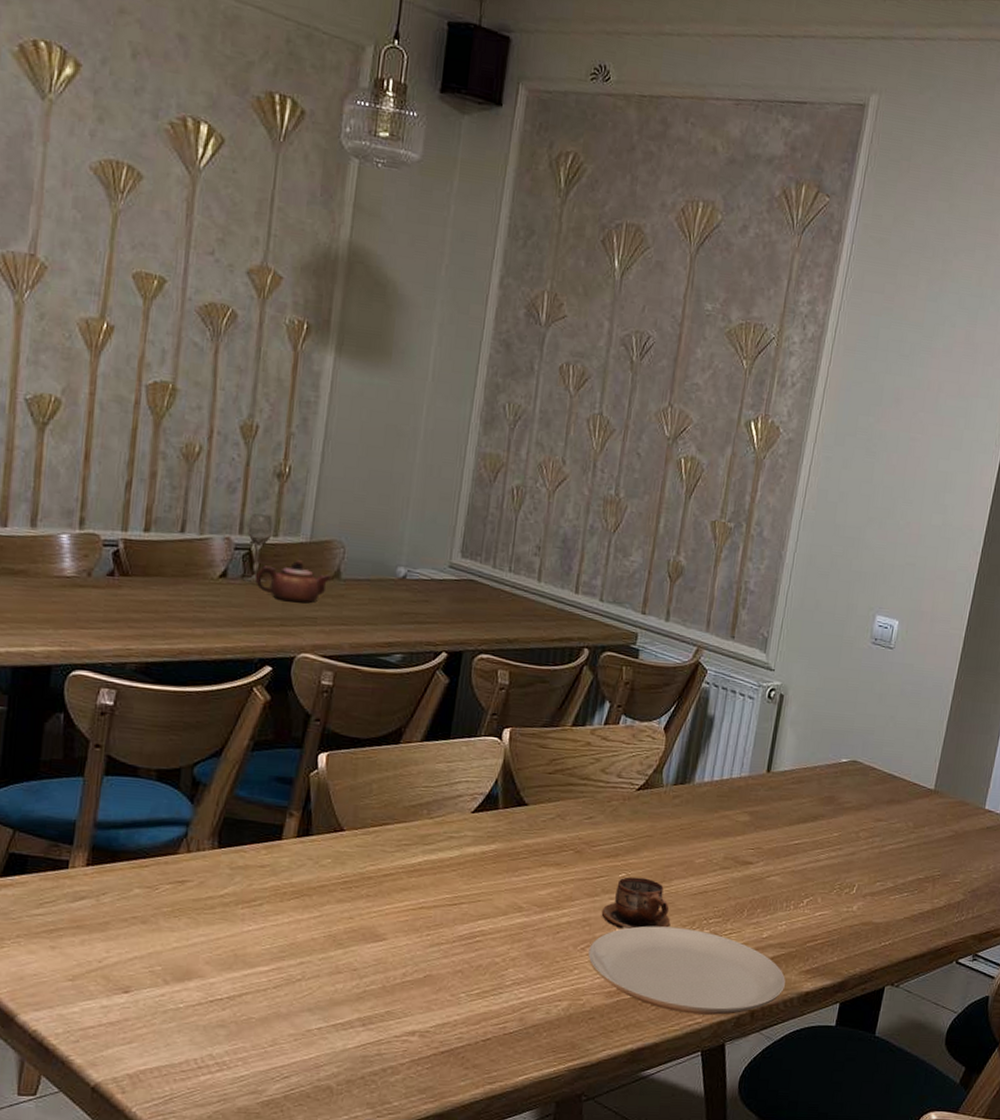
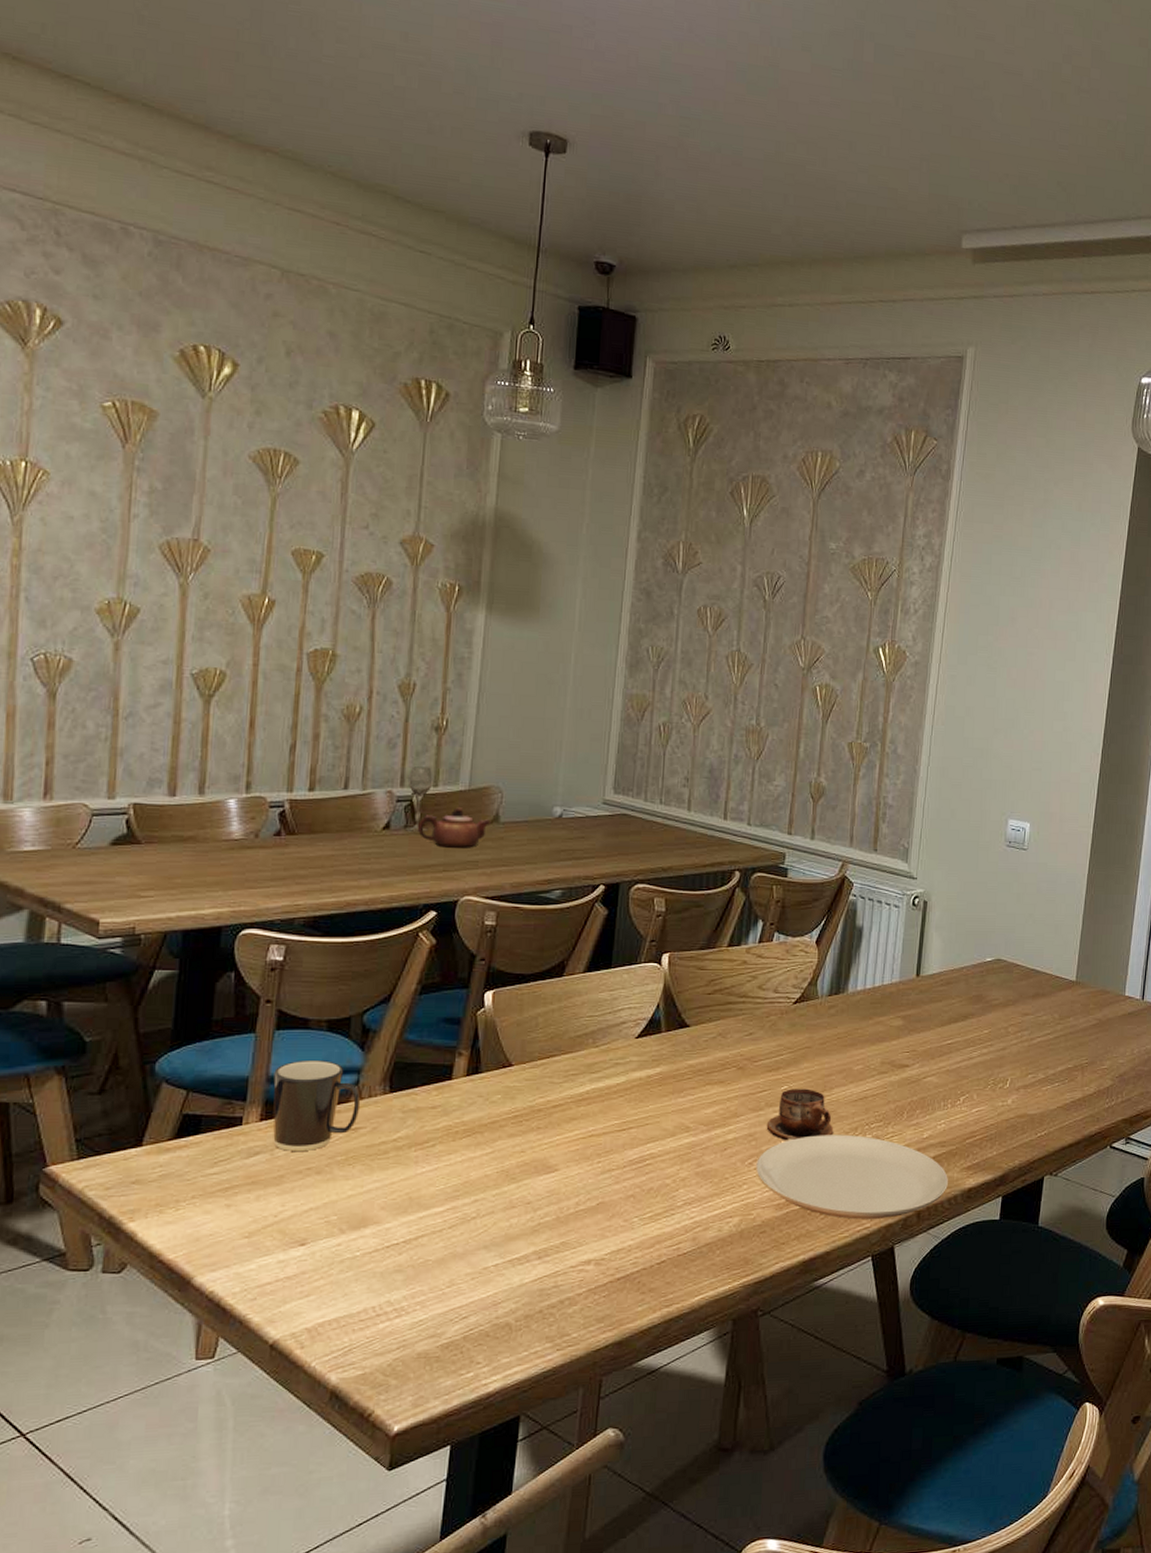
mug: none [99,808,189,900] -> present [273,1059,361,1151]

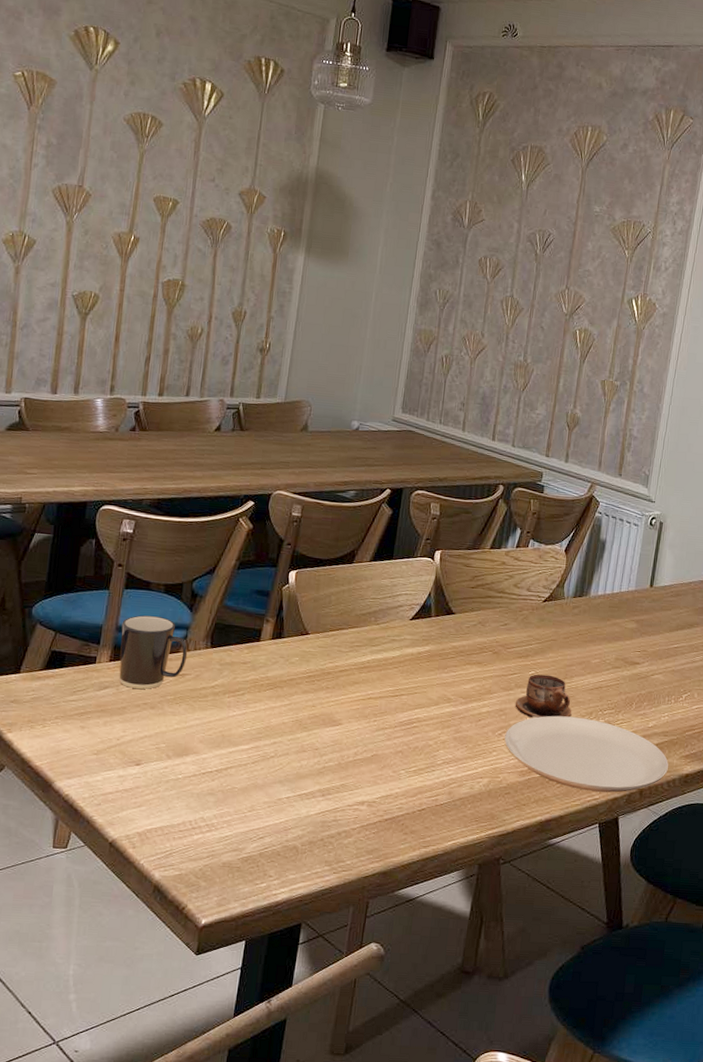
wineglass: present [404,766,435,833] -> none [232,380,258,436]
teapot: present [418,807,491,848] -> none [242,416,301,451]

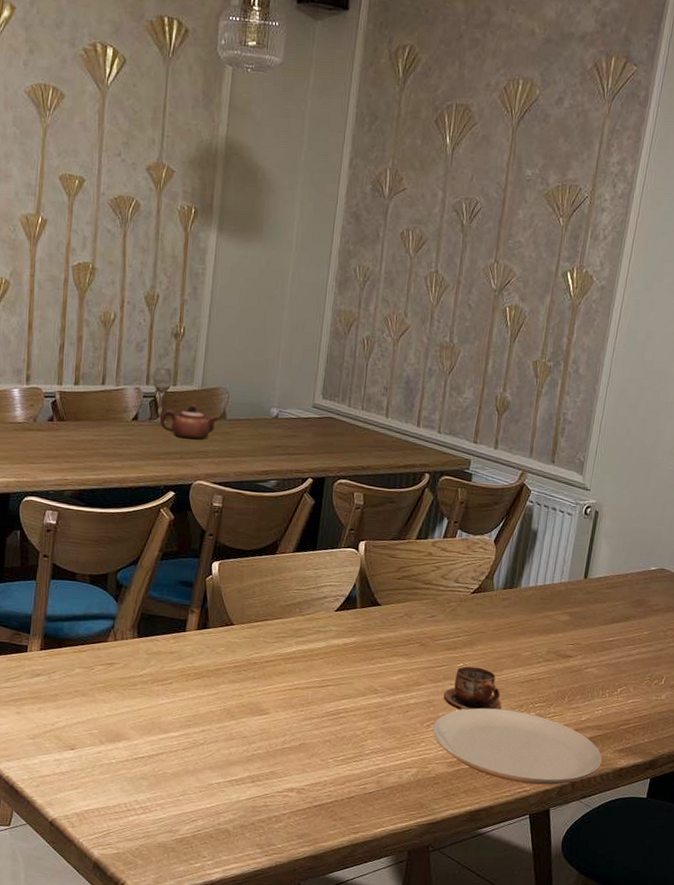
mug: present [119,615,188,689] -> none [50,605,116,677]
wineglass: none [232,380,258,436] -> present [149,367,174,425]
teapot: none [242,416,301,451] -> present [160,404,220,440]

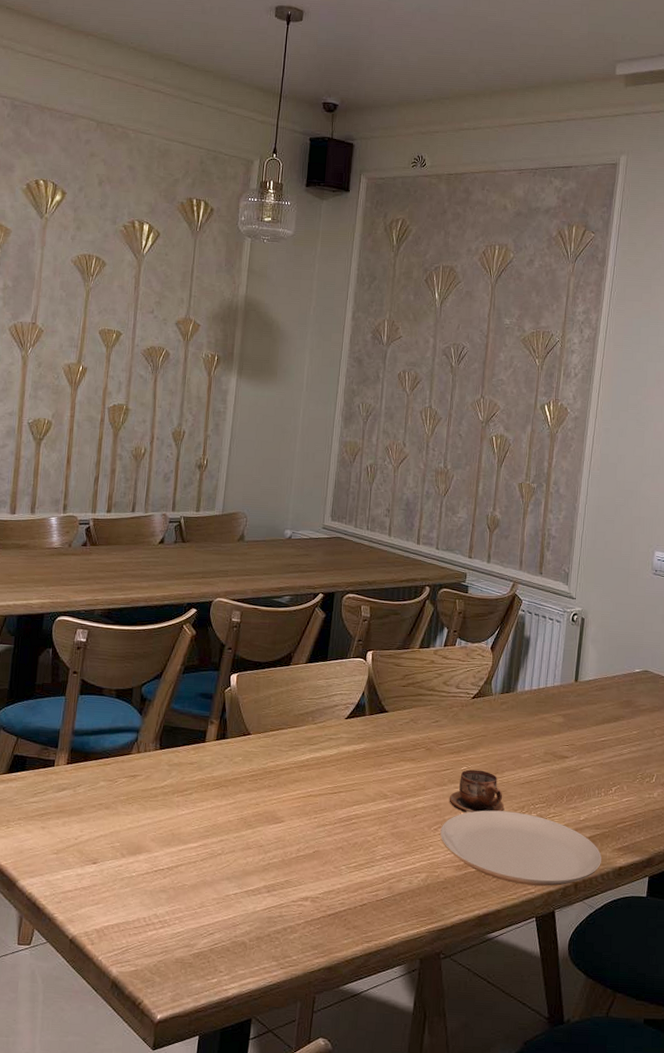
wineglass: present [149,367,174,425] -> none [174,495,197,547]
teapot: present [160,404,220,440] -> none [184,528,238,561]

